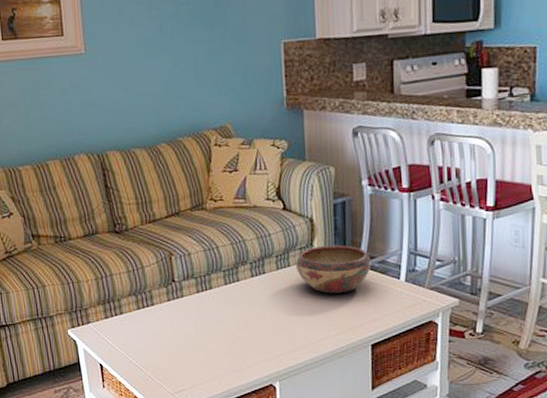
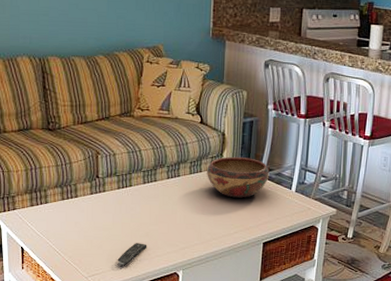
remote control: none [204,352,237,380] -> present [117,243,147,266]

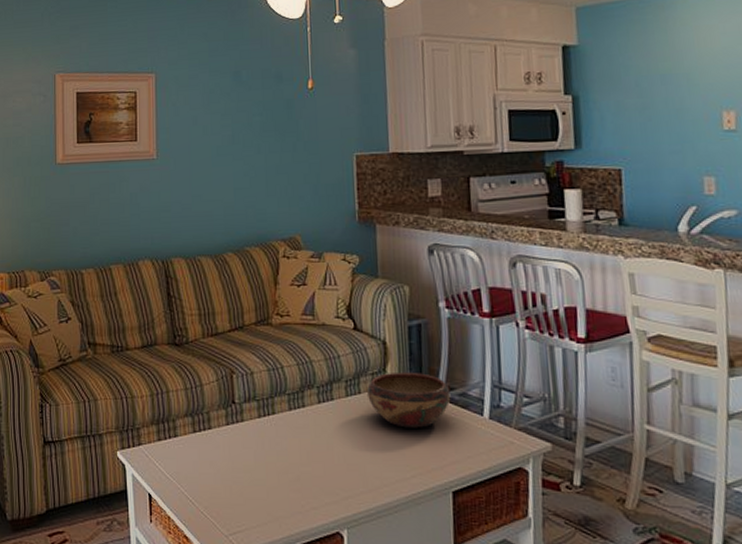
remote control: present [117,243,147,266] -> none [263,490,300,521]

